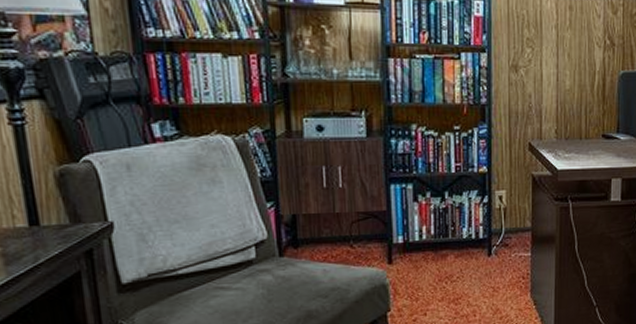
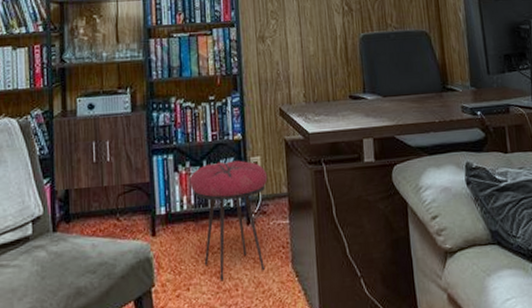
stool: none [429,193,512,308] -> present [189,160,268,281]

